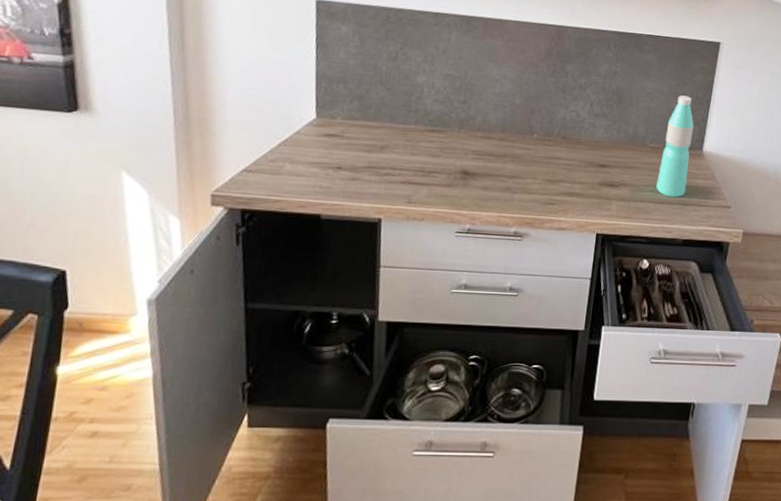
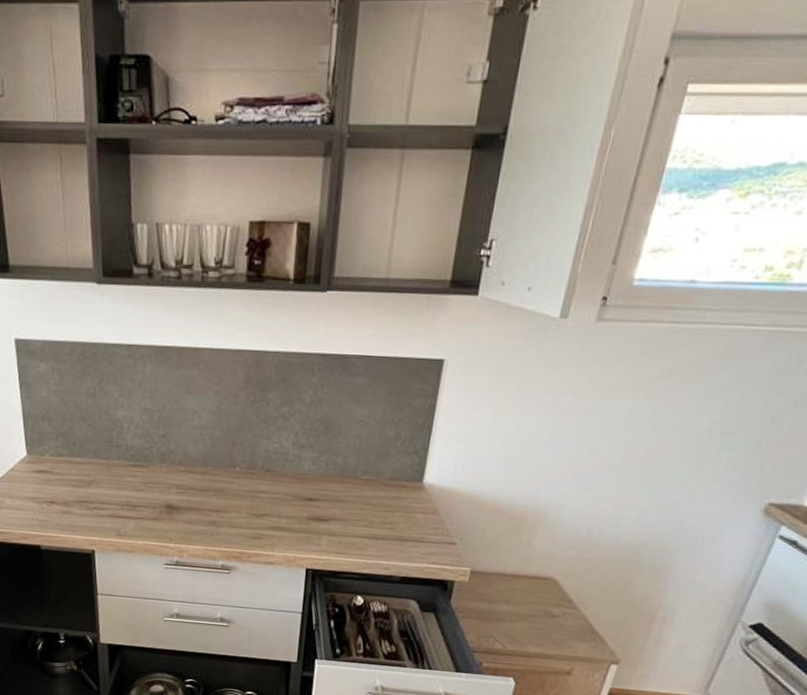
water bottle: present [656,95,694,197] -> none [370,422,413,533]

